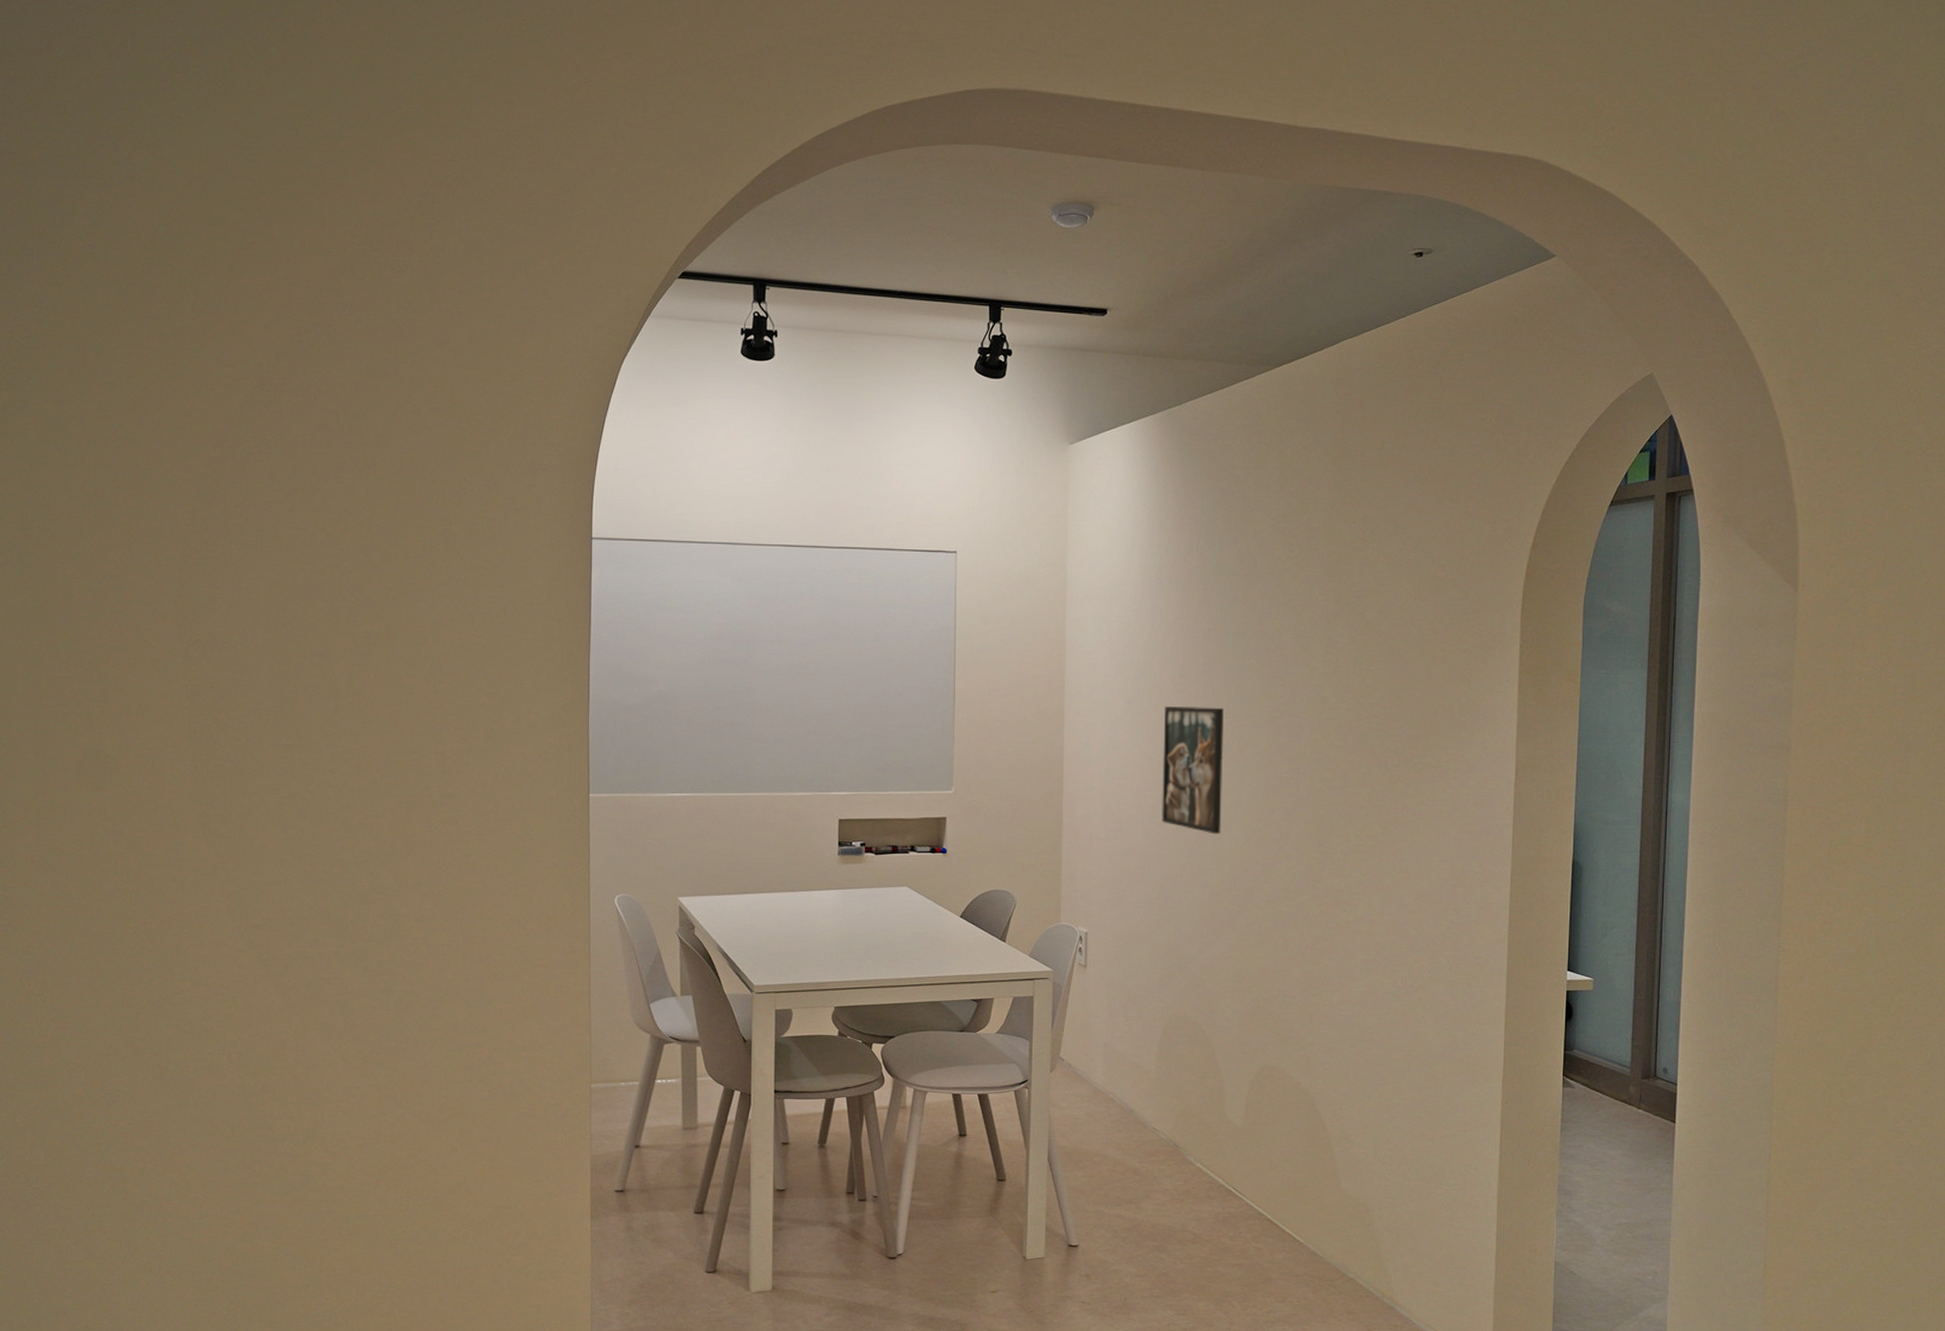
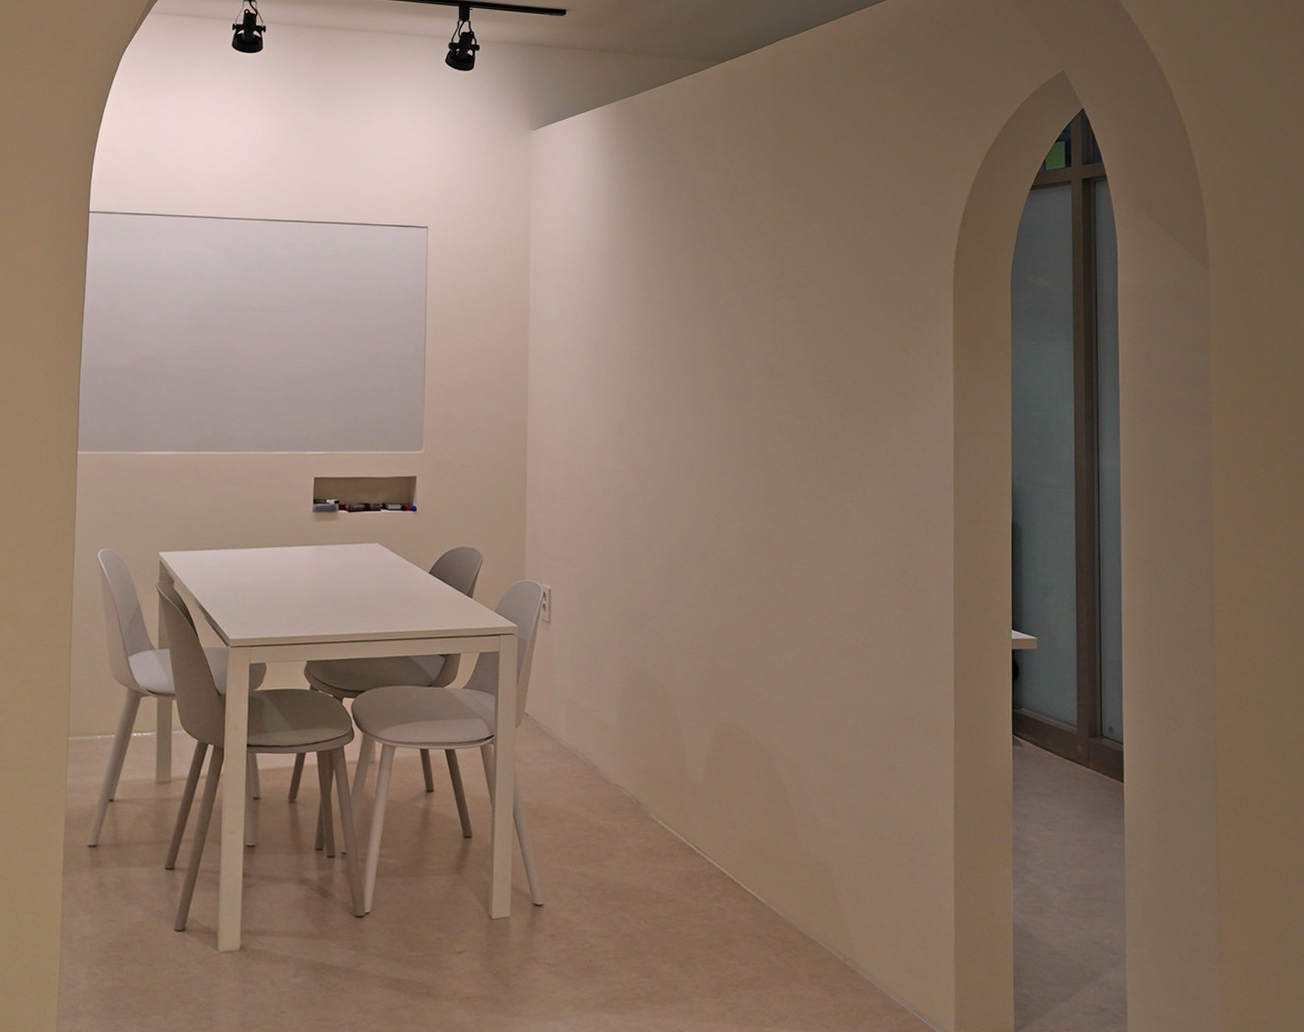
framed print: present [1162,706,1224,835] -> none [621,372,679,495]

